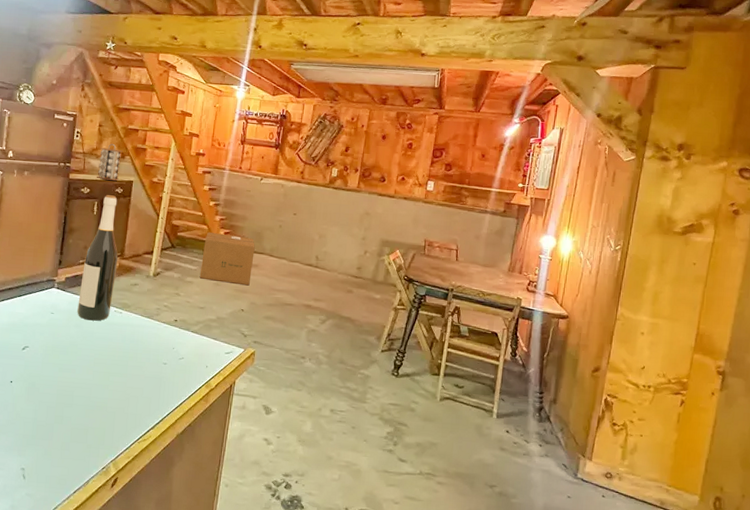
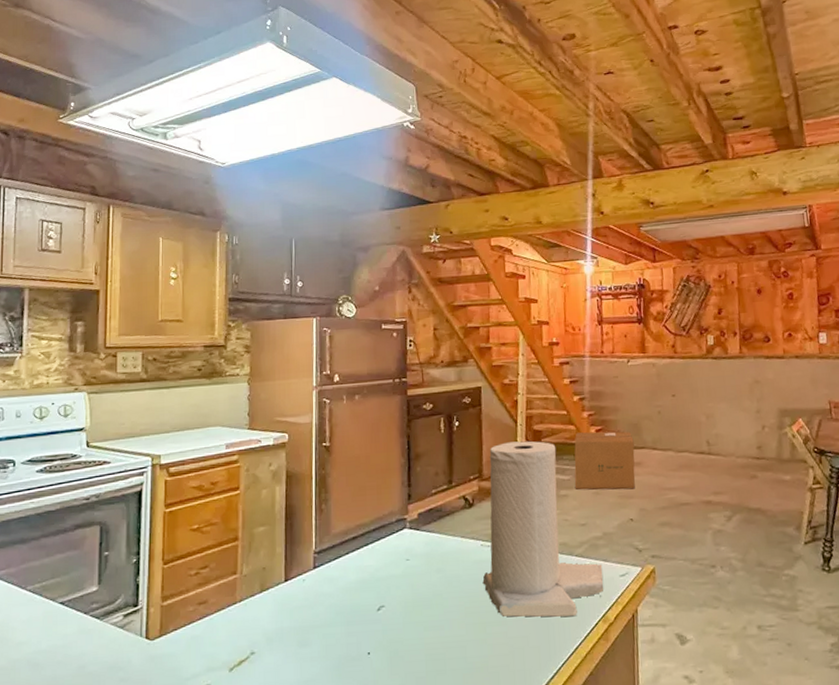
wine bottle: present [77,195,119,321] -> none [436,407,477,562]
spice rack: present [97,143,123,181] -> none [438,347,465,392]
paper towel: none [112,231,212,379] -> present [482,441,604,617]

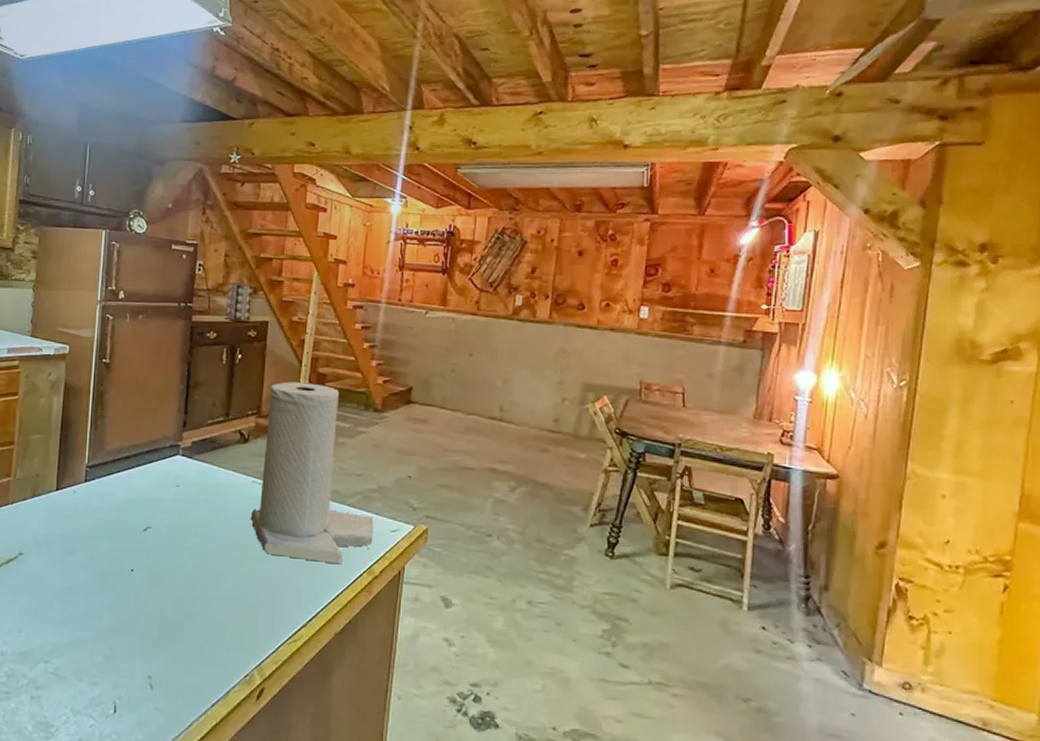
spice rack: none [438,347,465,392] -> present [225,276,254,323]
box: present [574,431,635,490] -> none [354,381,422,446]

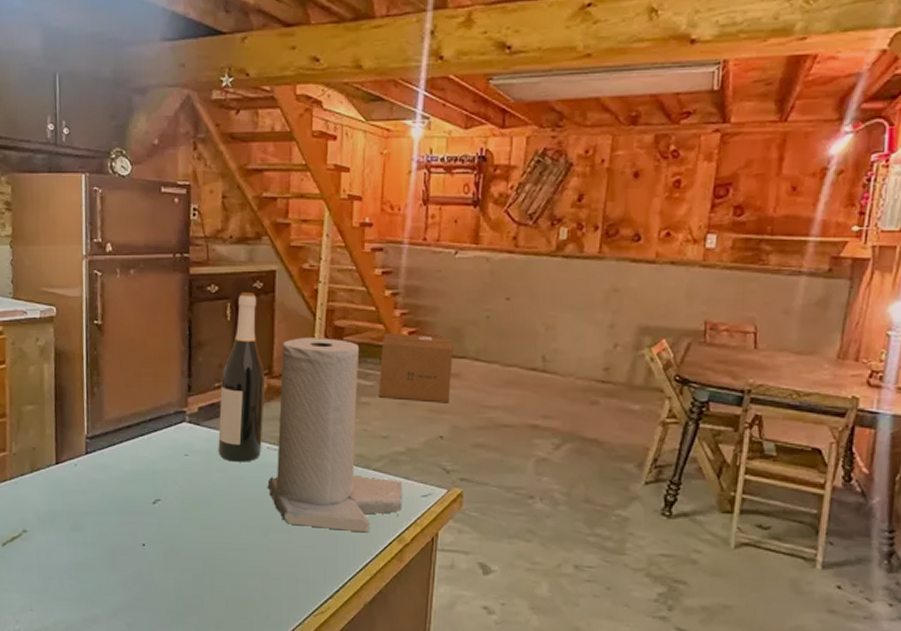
wine bottle: none [207,339,254,494] -> present [218,292,266,462]
spice rack: present [225,276,254,323] -> none [226,220,258,273]
box: none [354,381,422,446] -> present [378,334,453,403]

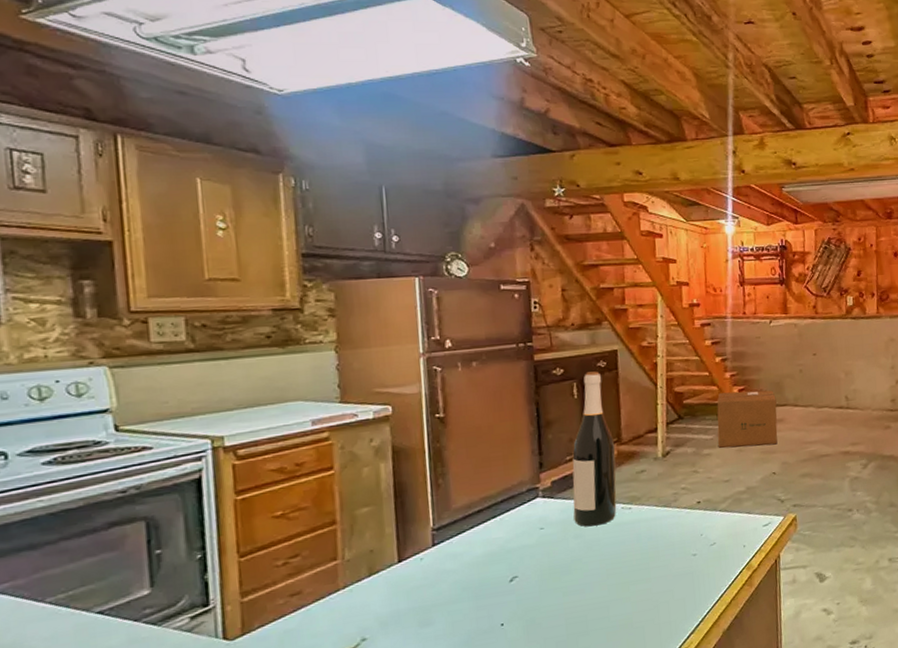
paper towel: present [267,337,403,533] -> none [624,403,748,574]

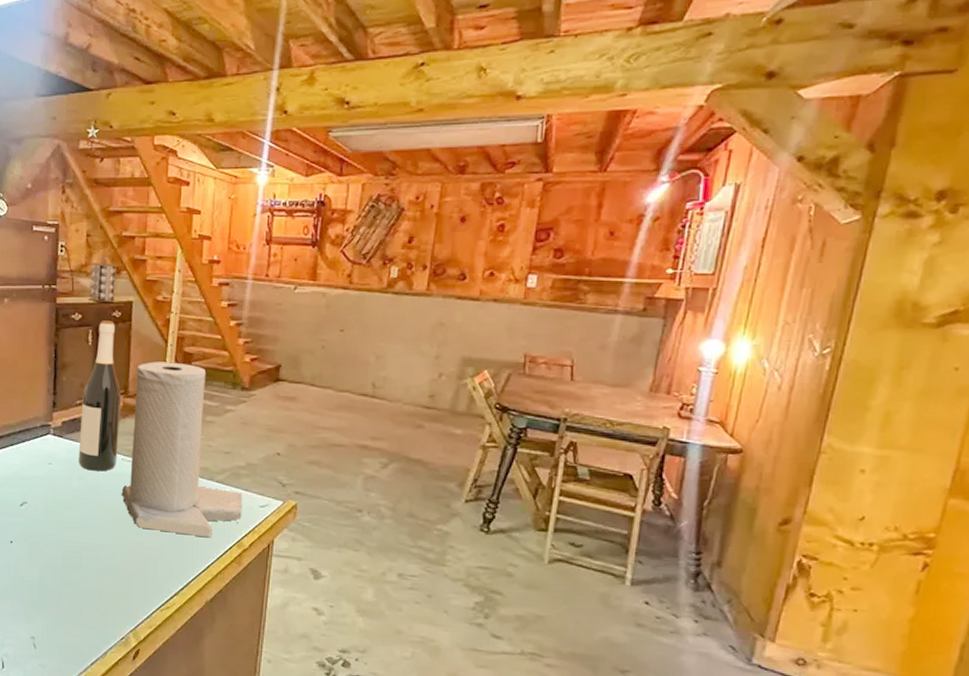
spice rack: none [568,309,599,356] -> present [89,256,117,303]
paper towel: none [624,403,748,574] -> present [121,361,243,538]
box: present [716,390,778,449] -> none [222,360,291,424]

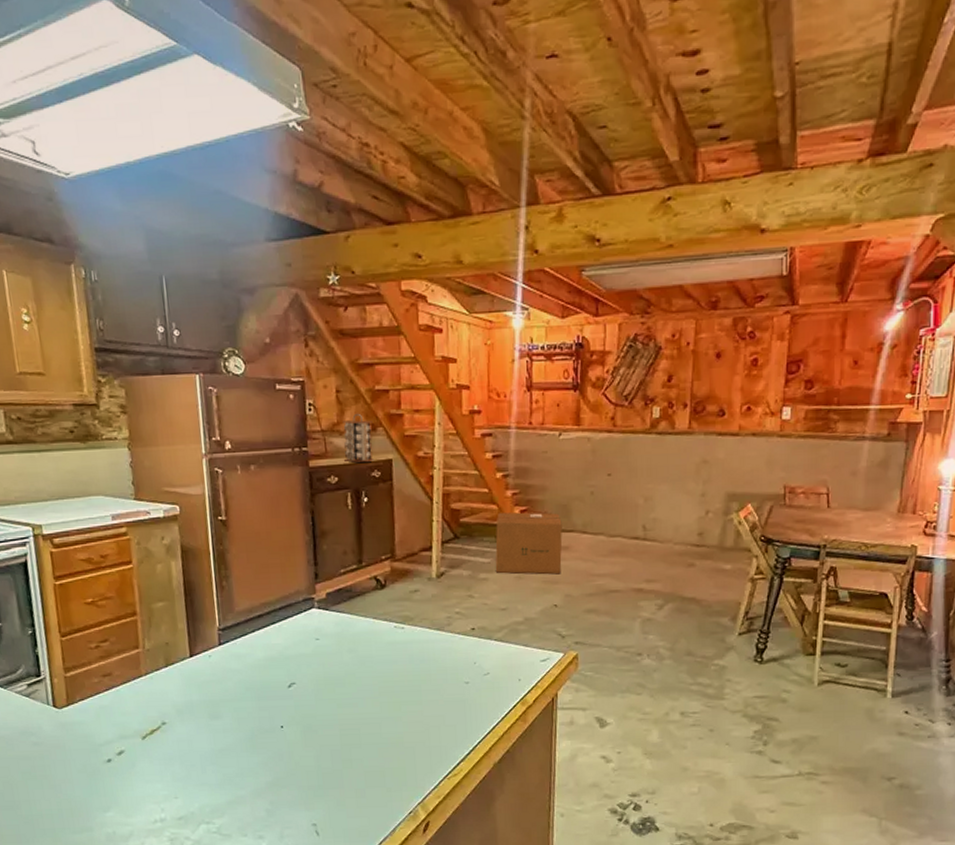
wine bottle: present [78,320,122,472] -> none [346,481,390,642]
paper towel: present [121,361,243,538] -> none [396,520,524,699]
box: none [222,360,291,424] -> present [495,512,563,575]

